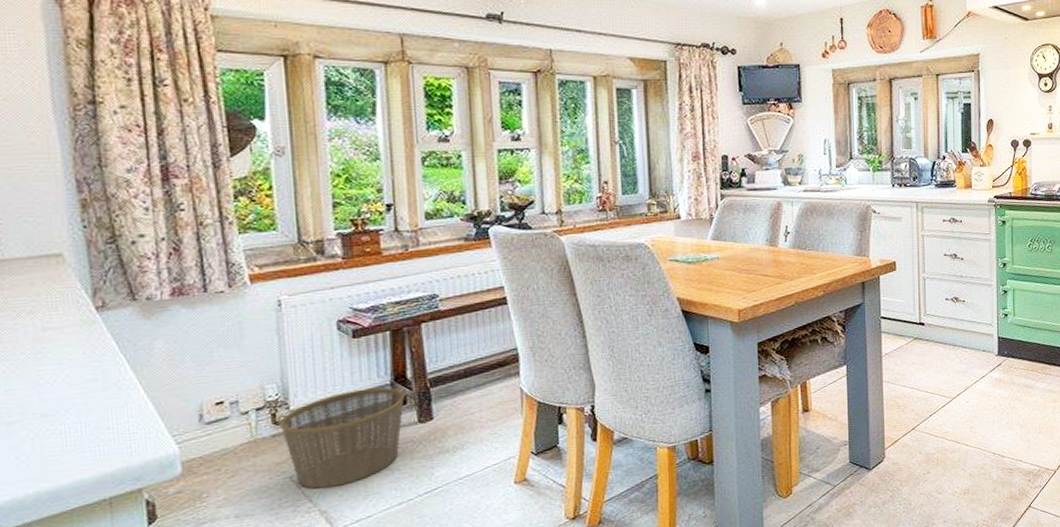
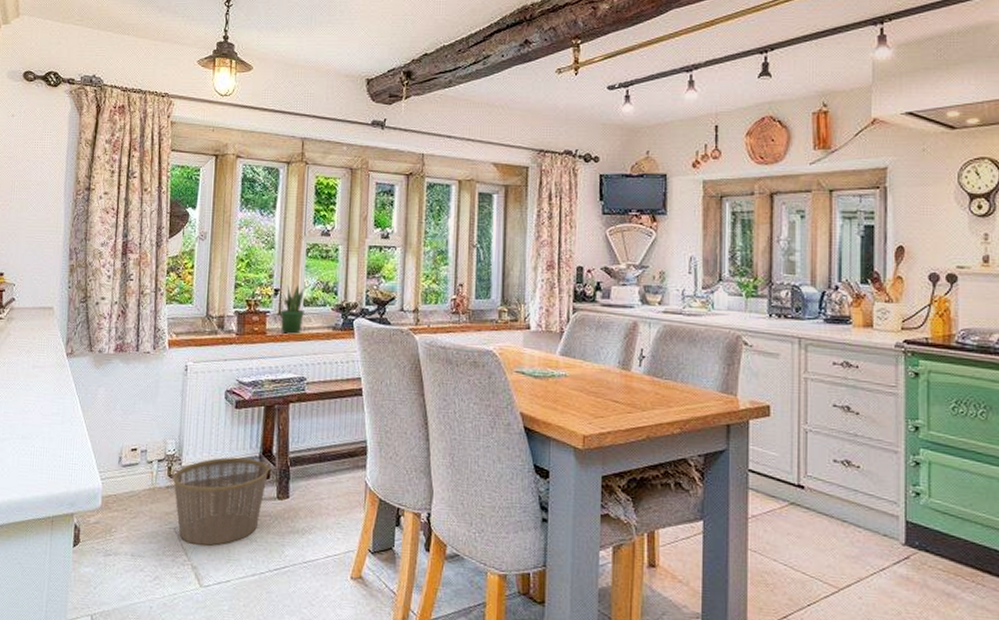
planter: none [396,197,427,251] -> present [280,284,304,334]

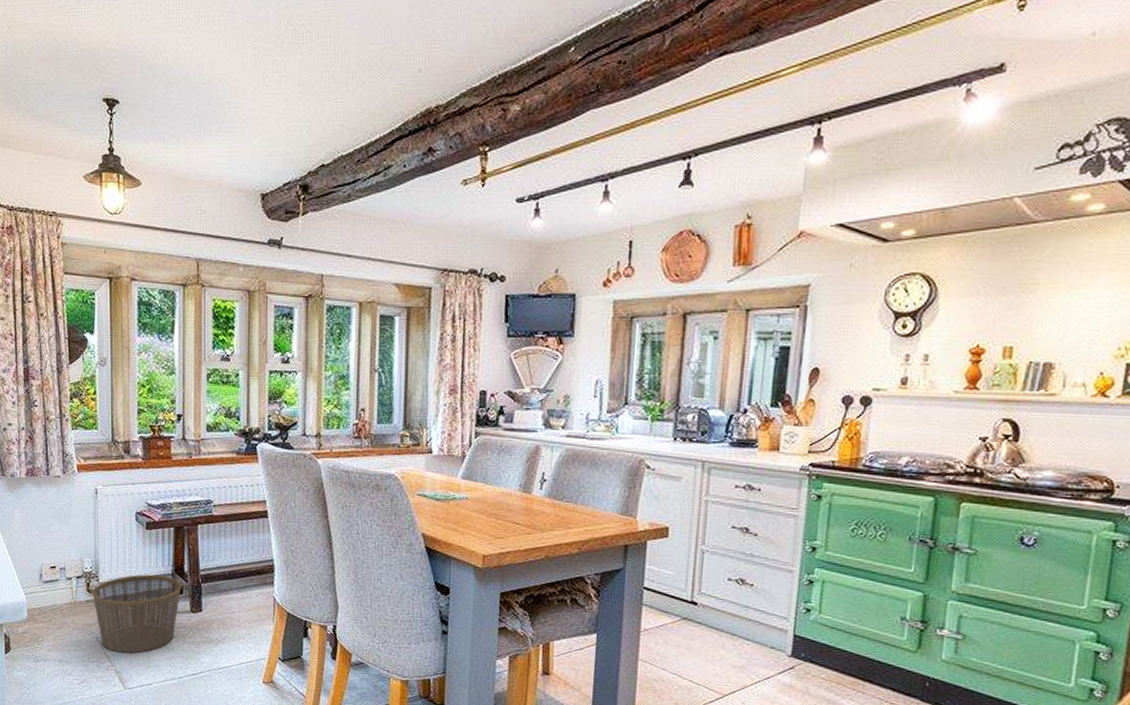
planter: present [280,284,304,334] -> none [184,410,208,459]

